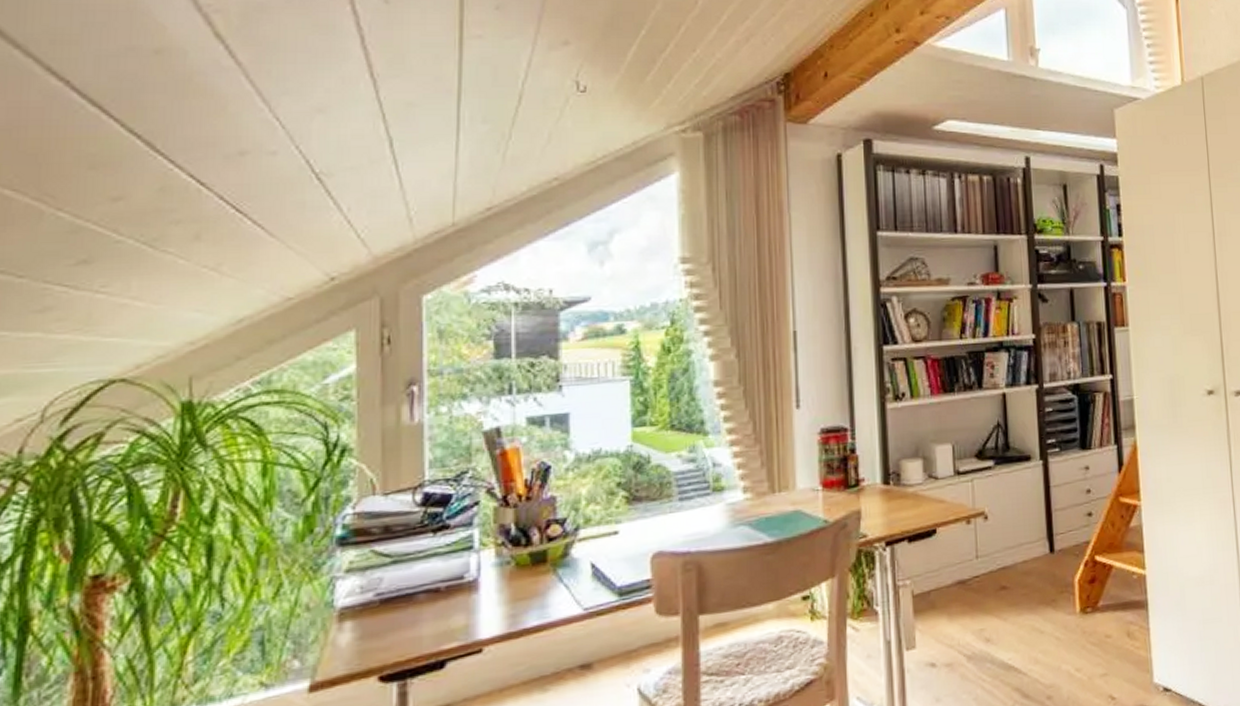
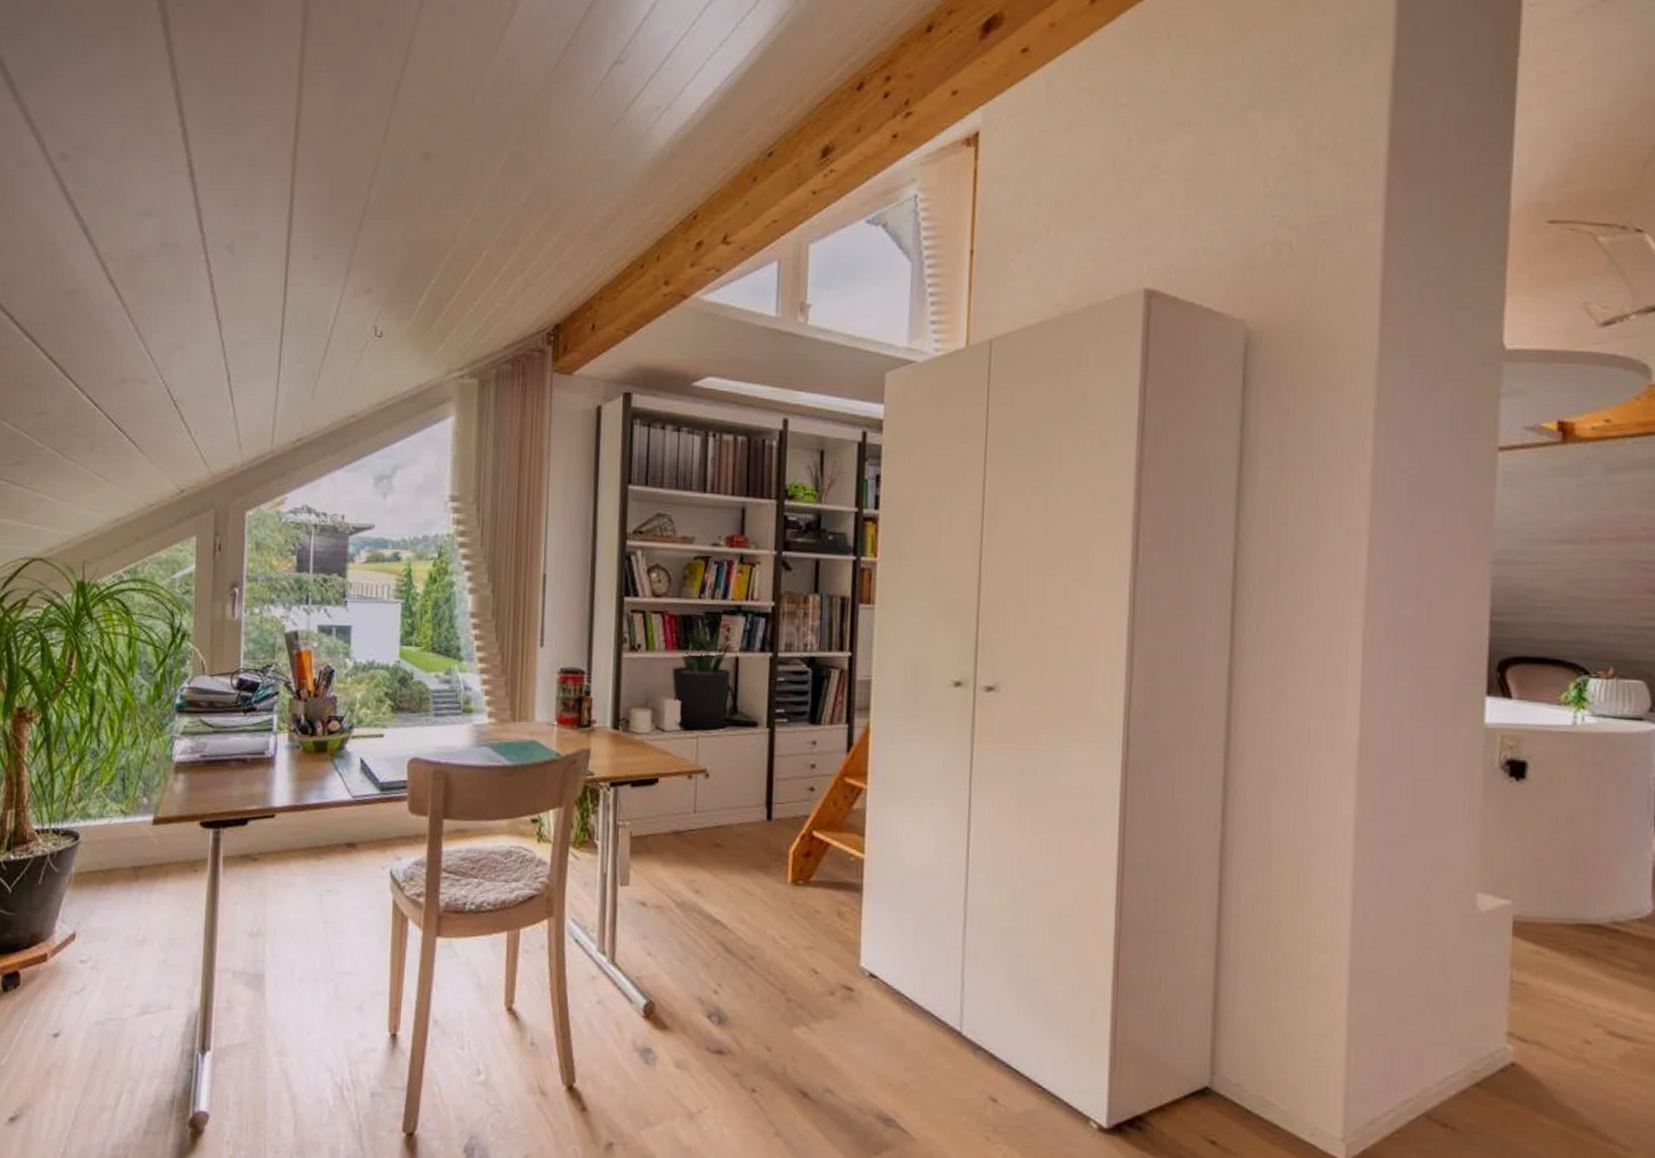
planter: none [940,366,1000,474] -> present [672,627,731,731]

